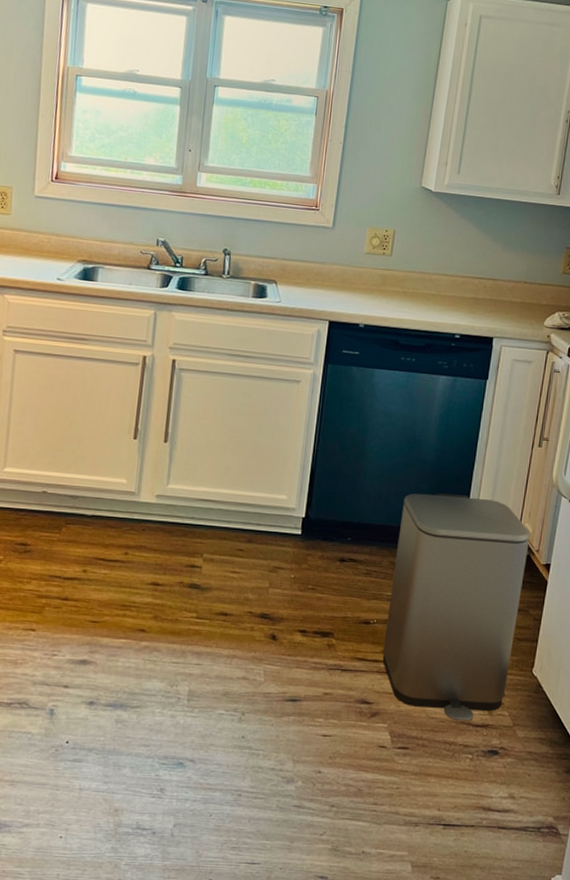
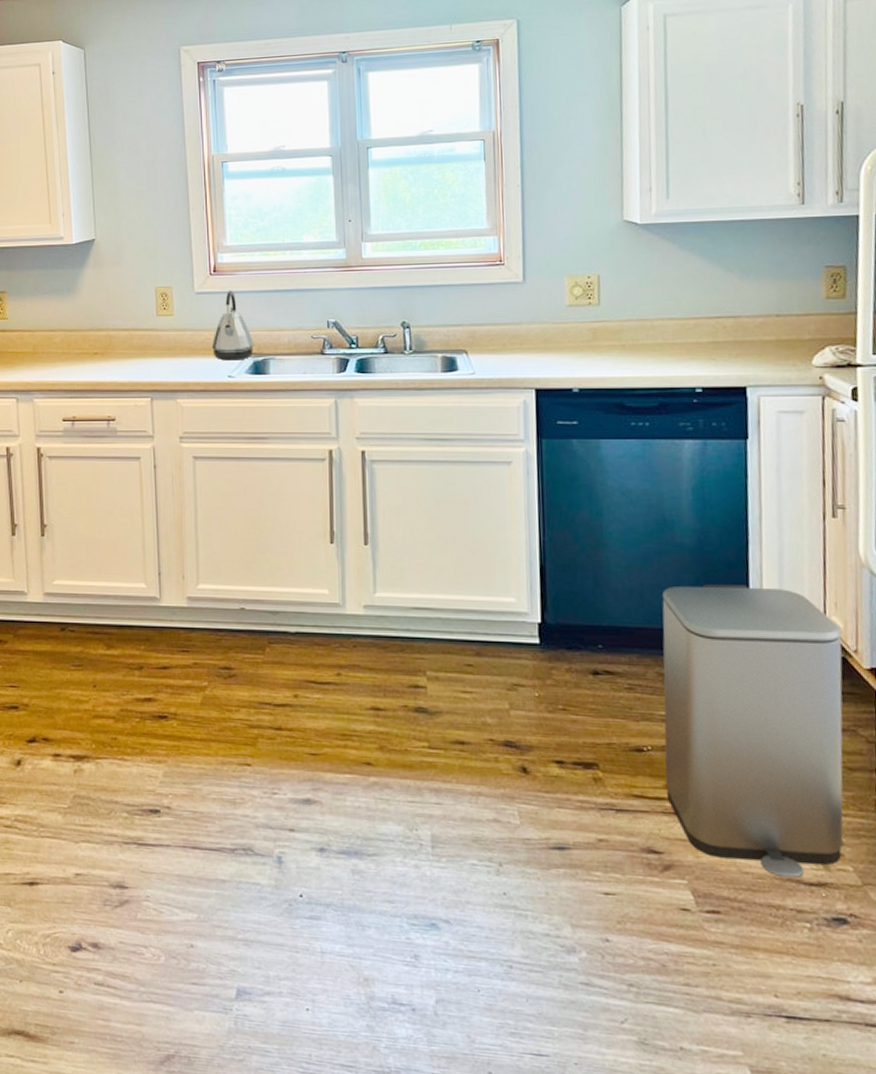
kettle: none [44,198,87,265] -> present [211,290,255,361]

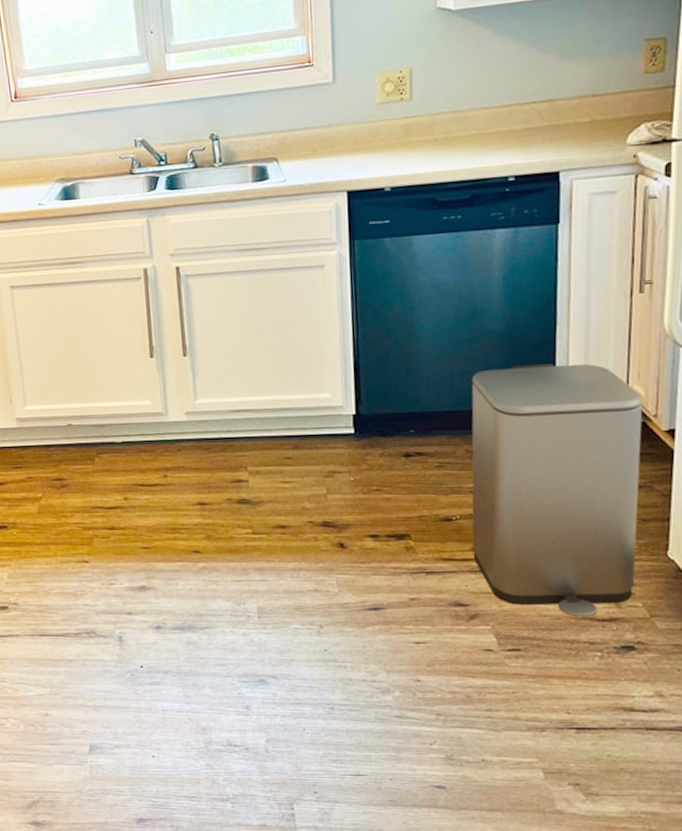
kettle: present [211,290,255,361] -> none [18,115,63,189]

